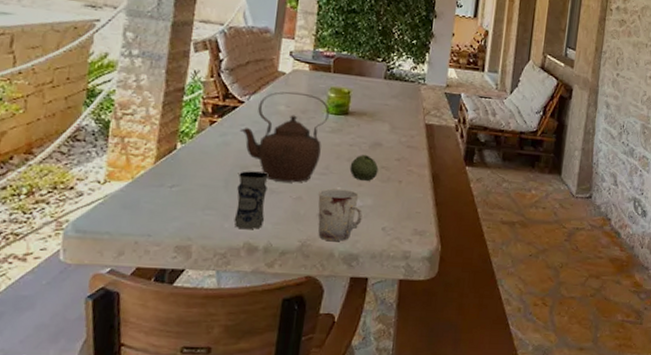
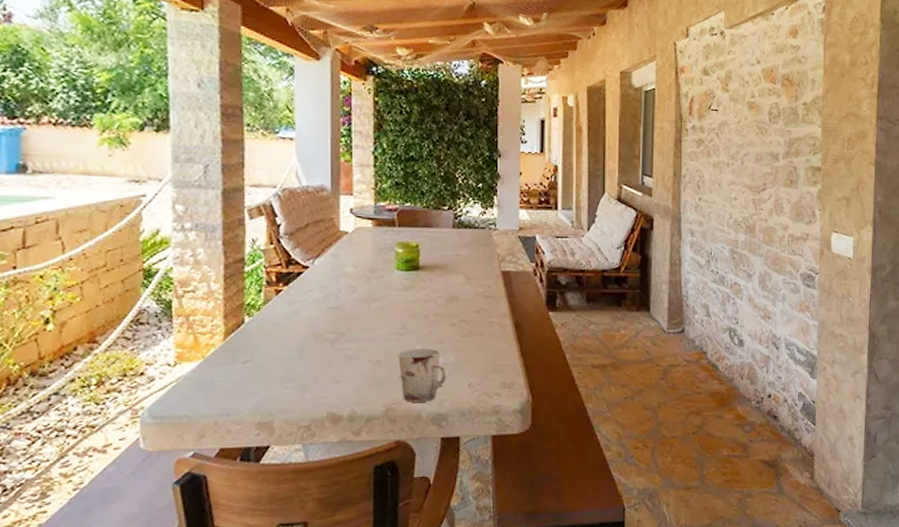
jar: present [234,171,269,230] -> none [313,338,346,400]
teapot: present [239,91,330,183] -> none [307,251,399,347]
fruit: present [349,154,379,181] -> none [427,309,458,338]

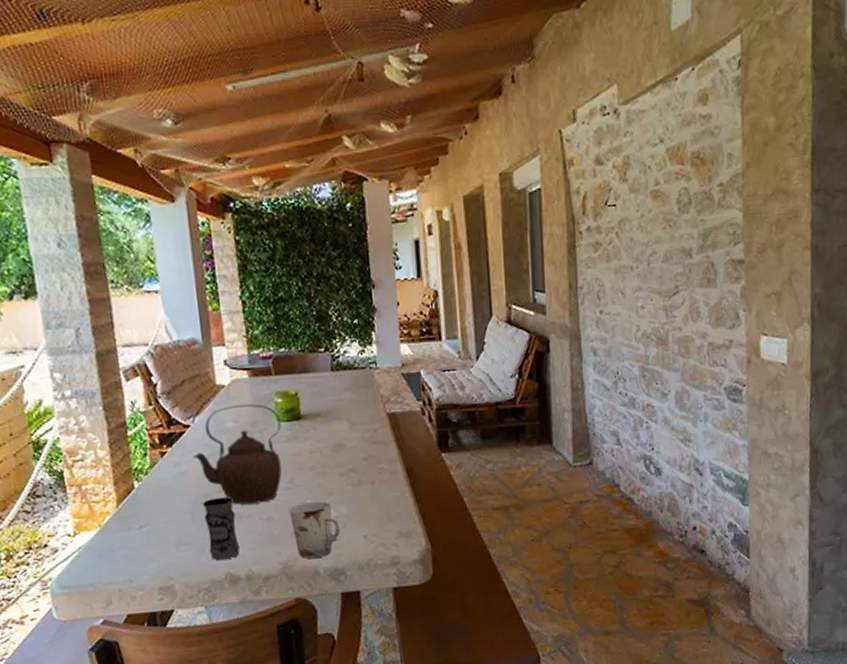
teapot: none [307,251,399,347] -> present [192,403,282,505]
jar: none [313,338,346,400] -> present [203,497,241,561]

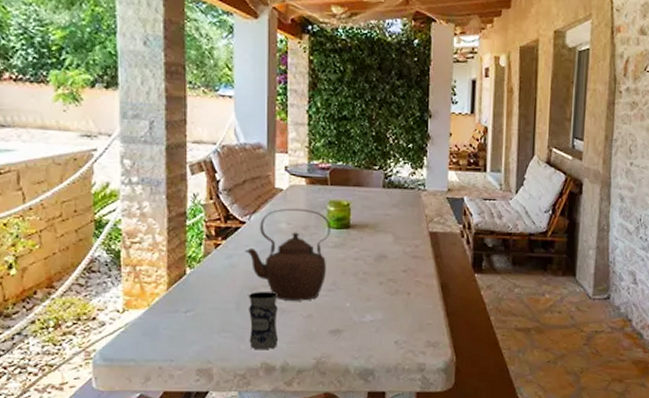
cup: present [289,500,340,559] -> none [328,304,374,357]

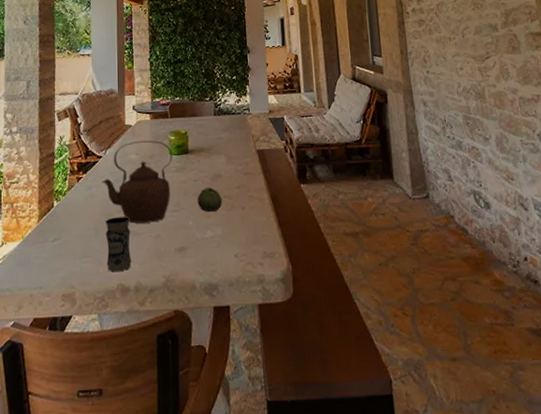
fruit: none [357,267,386,296] -> present [197,187,223,213]

